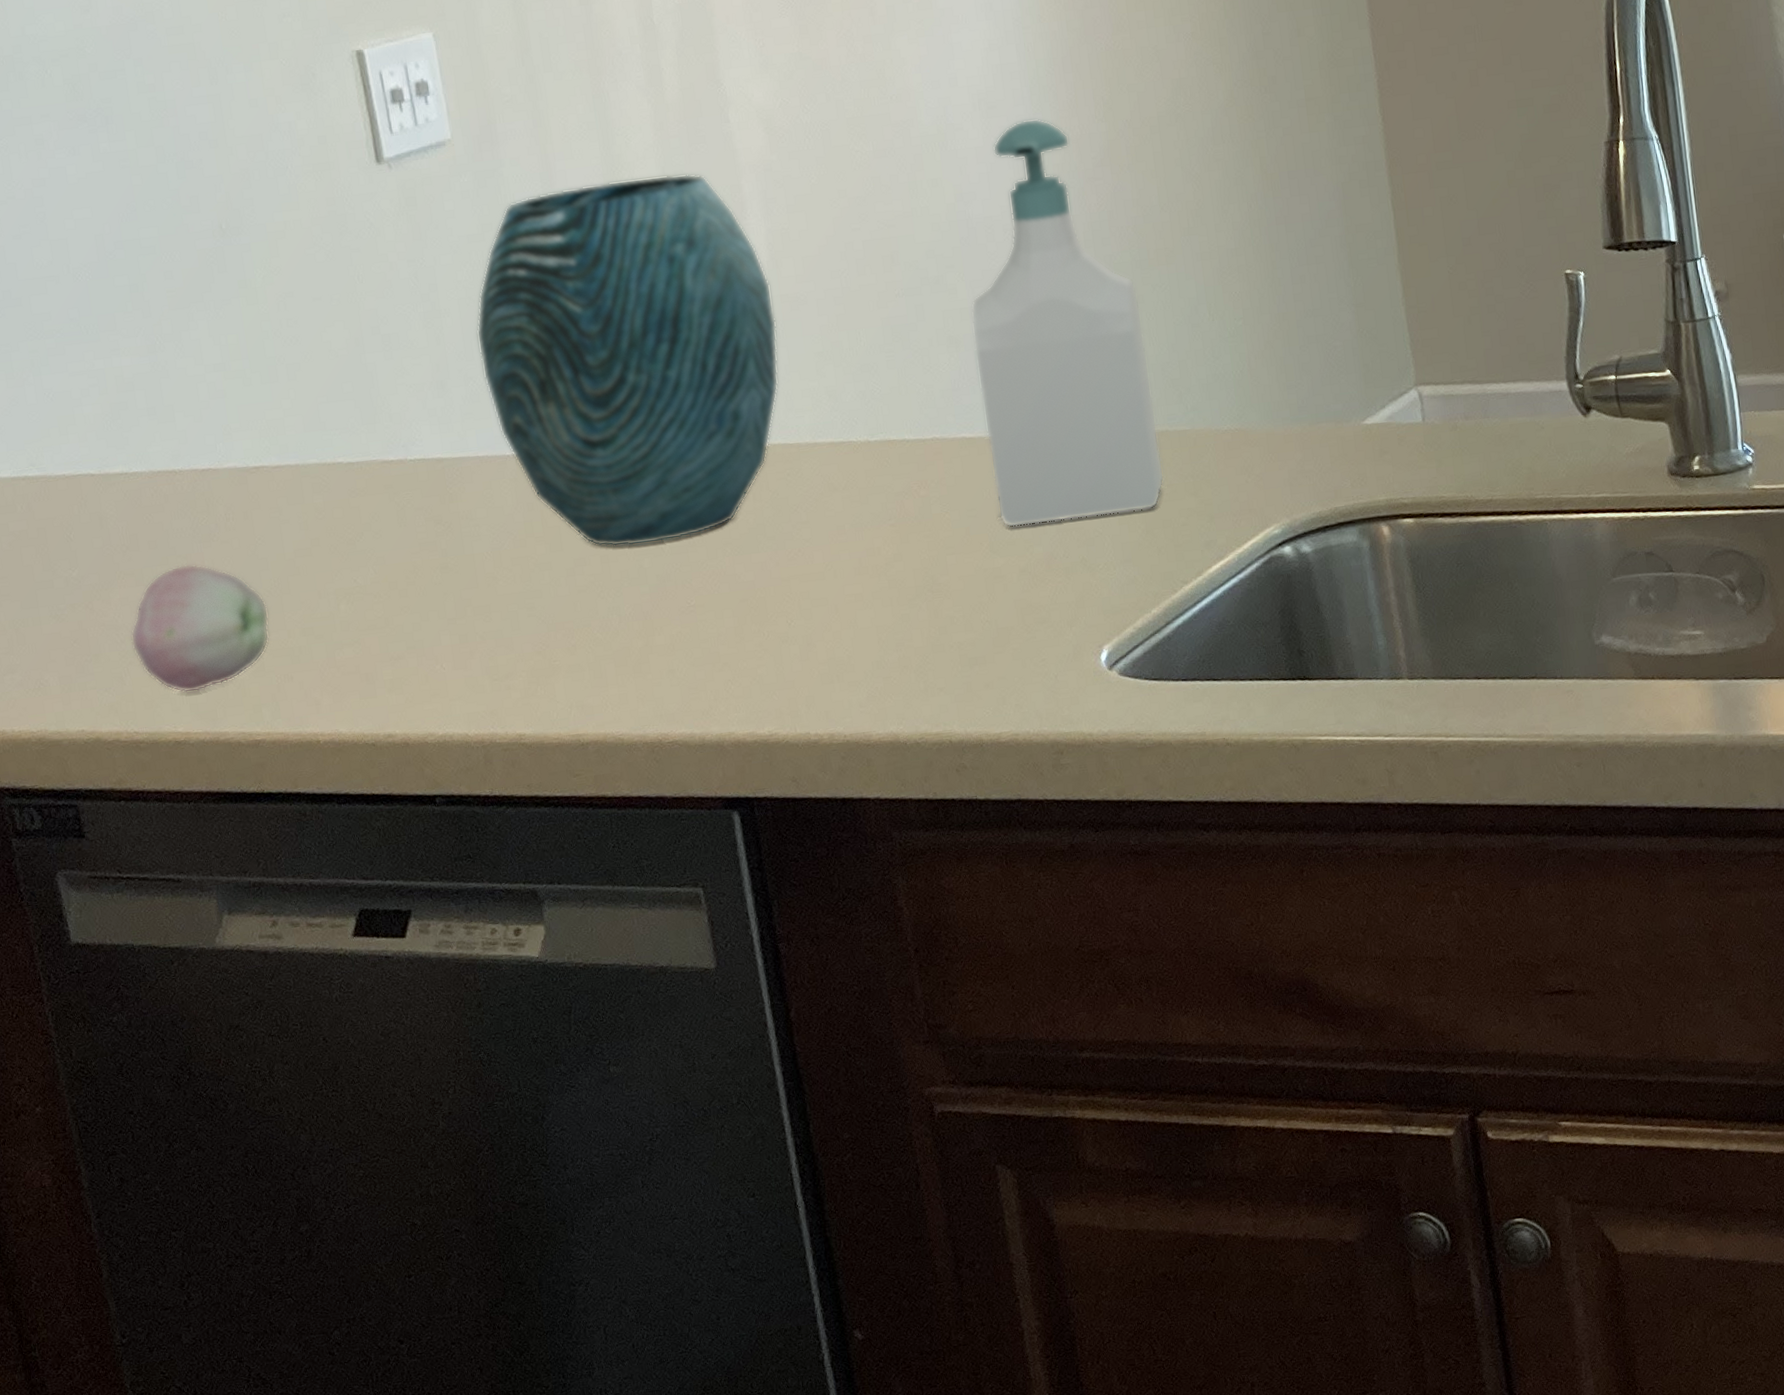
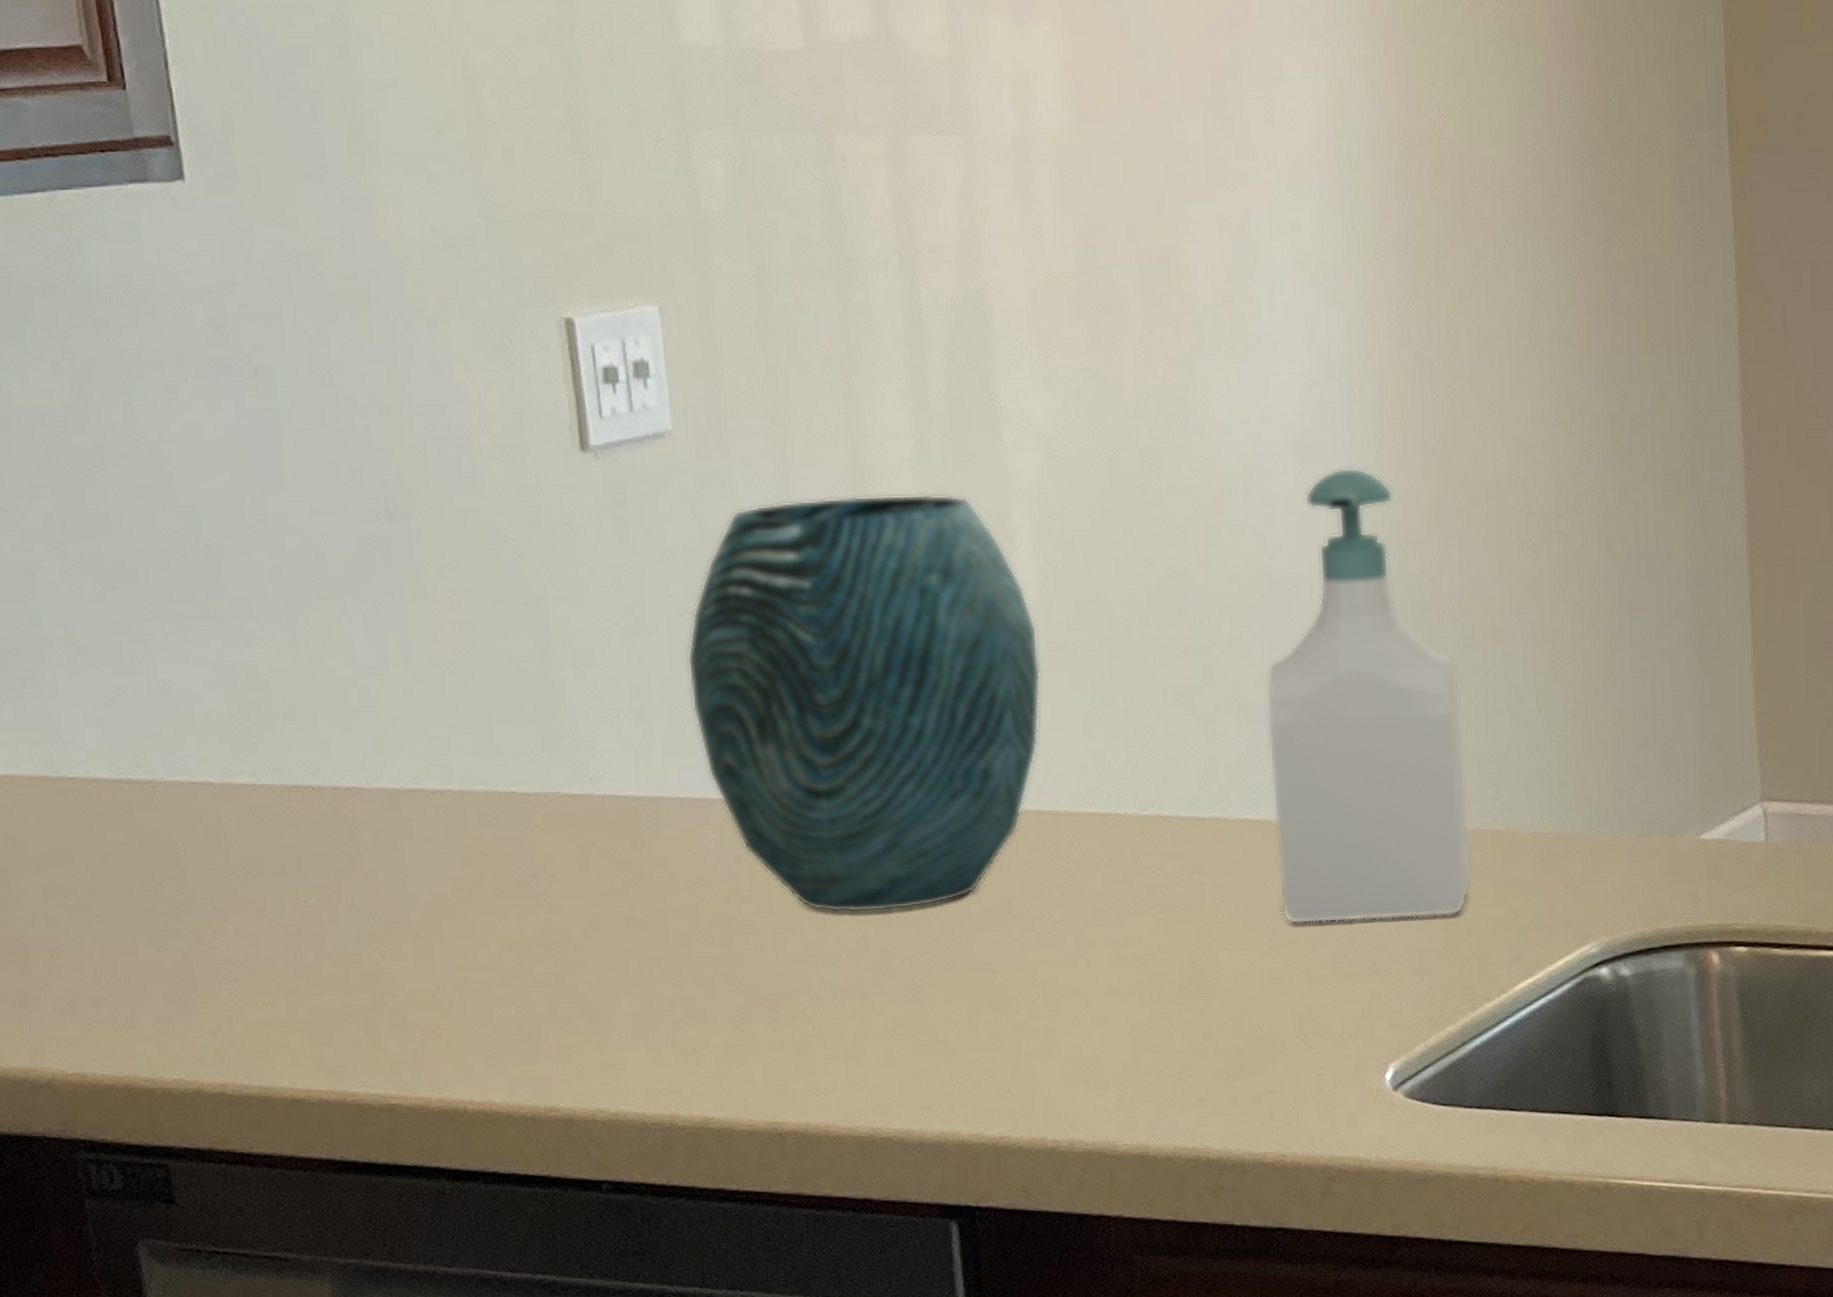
apple: present [130,564,270,693] -> none [246,896,416,1045]

